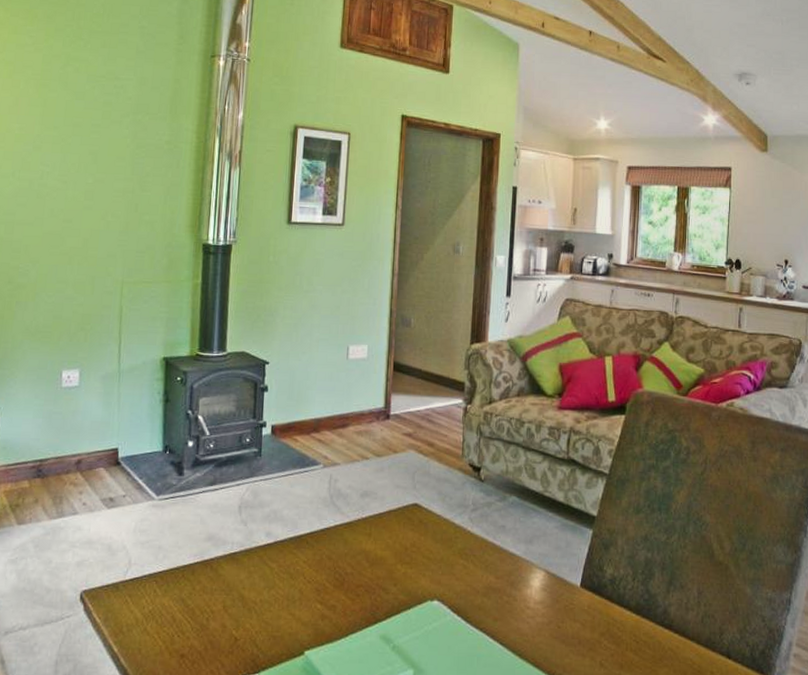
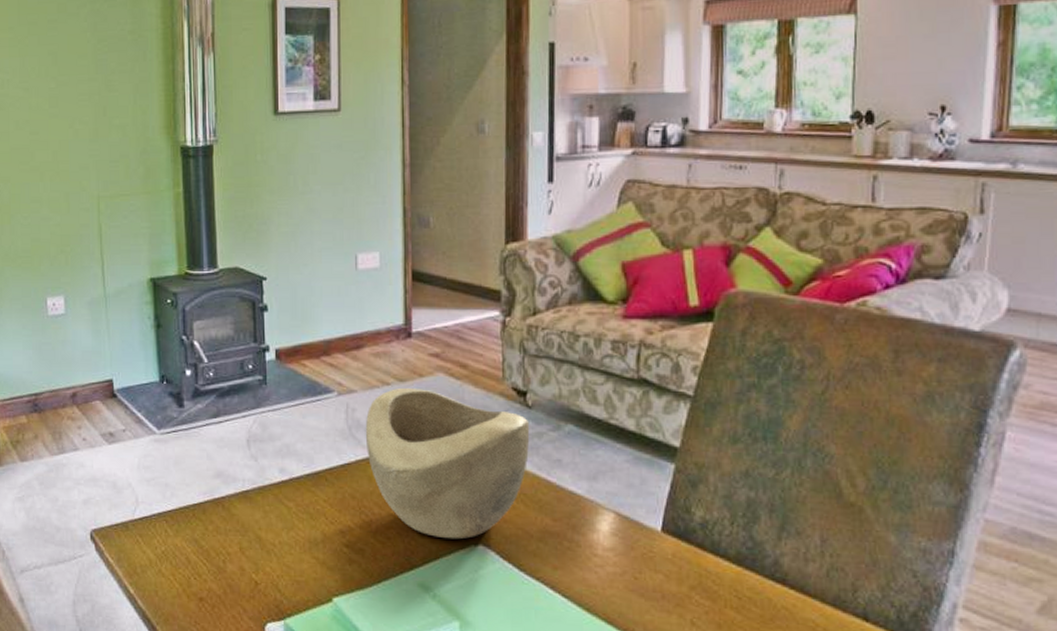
decorative bowl: none [344,461,482,596] -> present [365,387,530,540]

